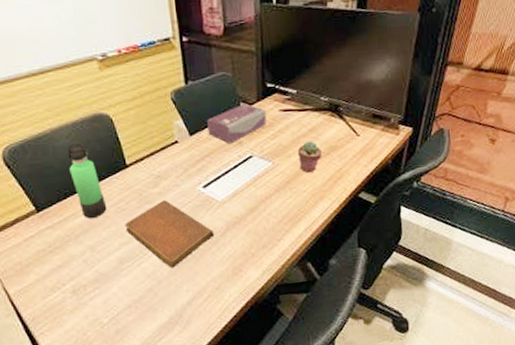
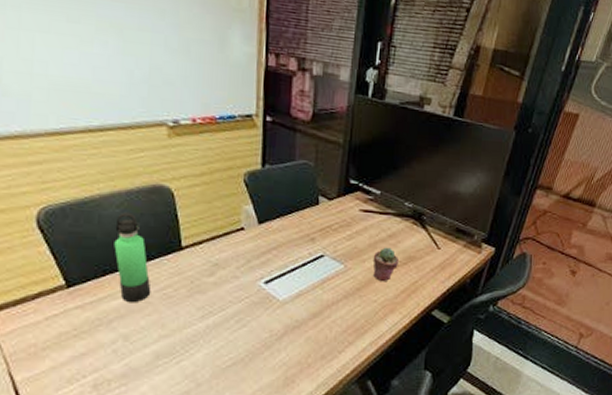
notebook: present [125,200,215,268] -> none [168,292,270,371]
tissue box: present [207,104,267,144] -> none [279,198,345,239]

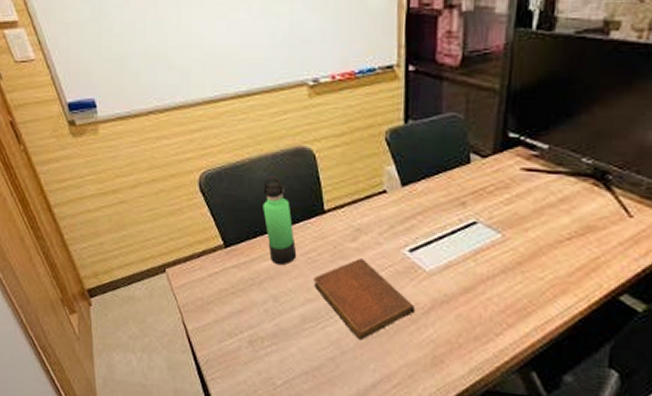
notebook: none [168,292,270,371] -> present [313,258,416,340]
potted succulent: present [373,247,400,281] -> none [538,214,574,255]

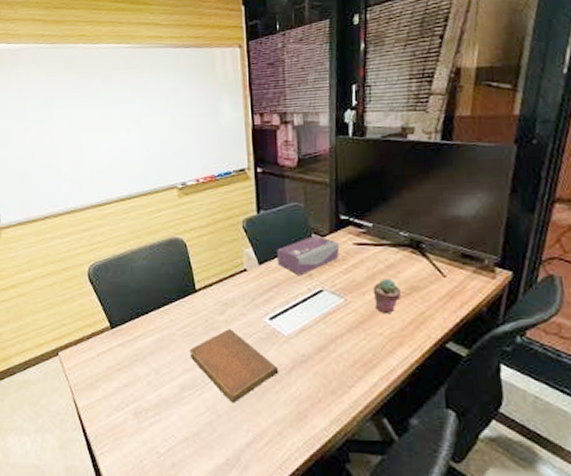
thermos bottle: present [263,175,297,265] -> none [143,263,174,341]
tissue box: none [424,155,502,203] -> present [277,235,339,276]
potted succulent: none [538,214,574,255] -> present [373,278,402,313]

